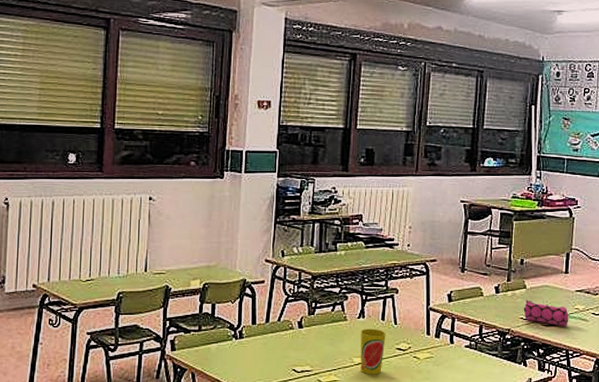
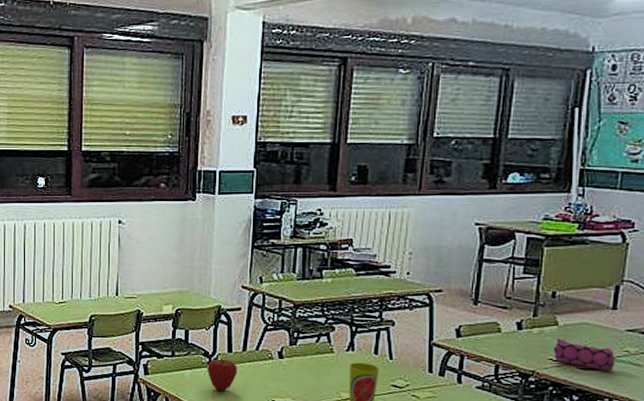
apple: none [233,331,261,363] -> present [207,358,238,391]

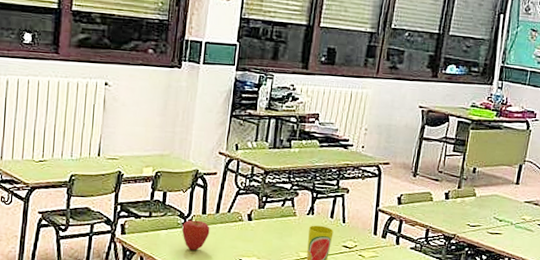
pencil case: present [553,338,616,371] -> none [471,207,515,235]

